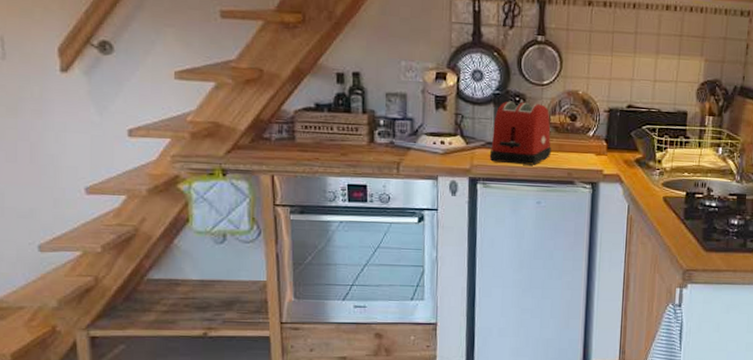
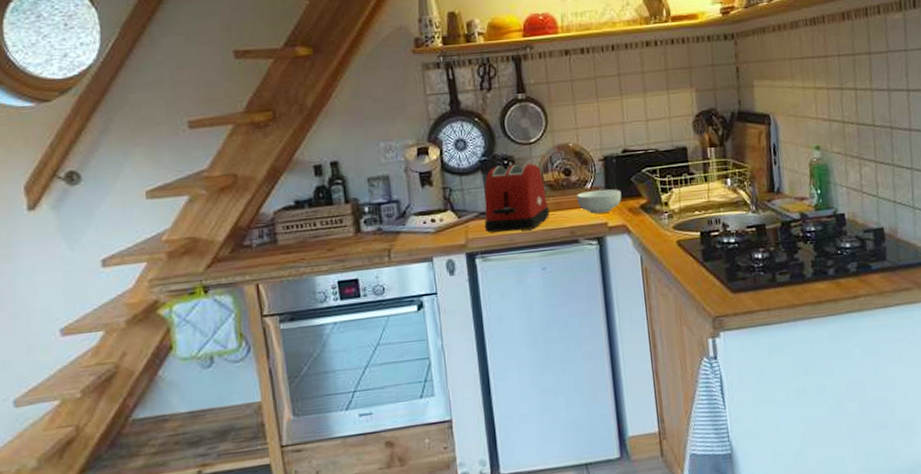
cereal bowl: none [577,138,620,161] -> present [576,189,622,214]

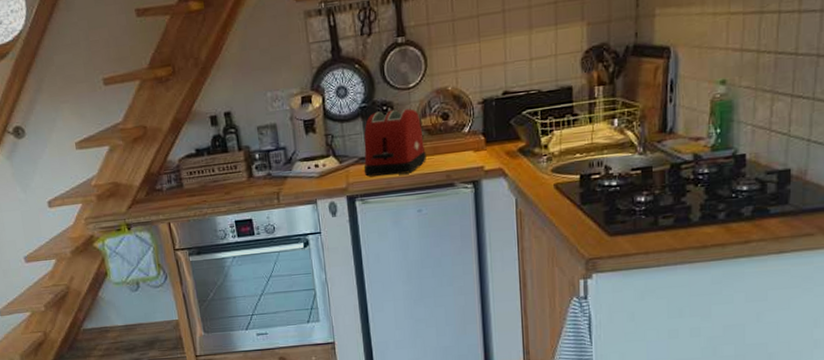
cereal bowl: present [576,189,622,214] -> none [453,132,500,158]

